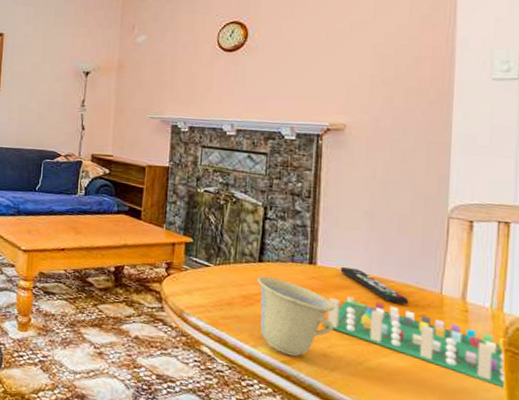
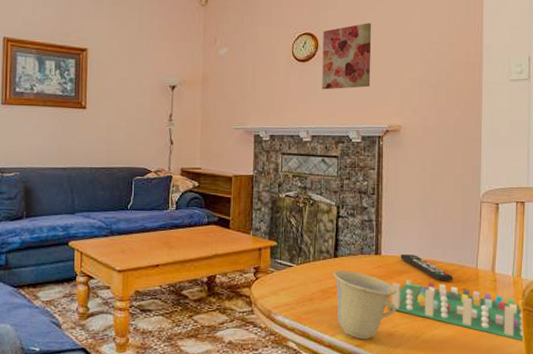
wall art: none [250,11,313,82] -> present [322,23,372,90]

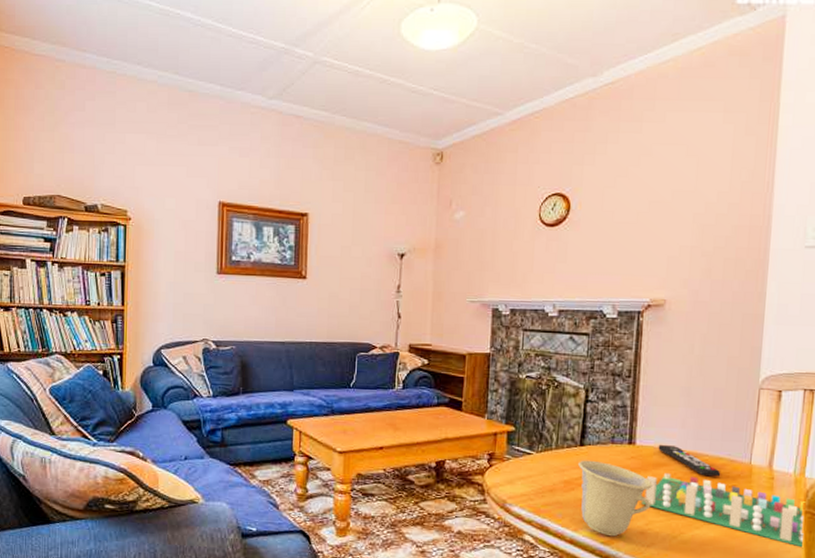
wall art: present [322,23,372,90] -> none [572,181,636,259]

